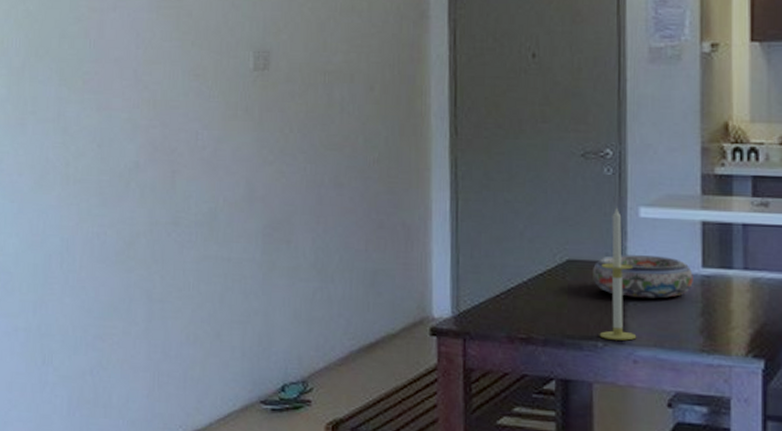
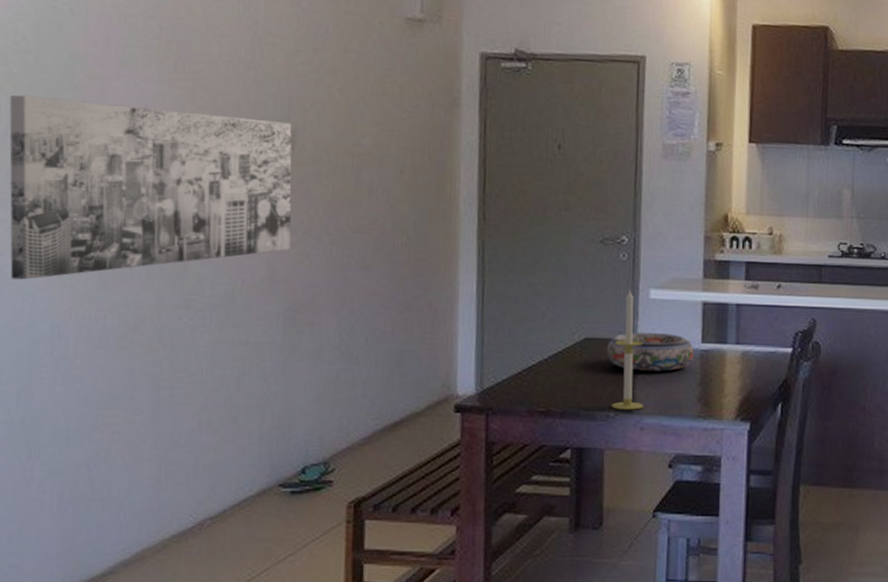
wall art: none [26,30,268,198] -> present [9,94,292,280]

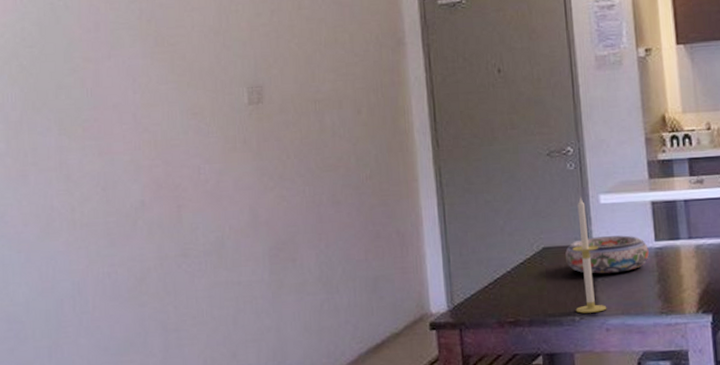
wall art: present [9,94,292,280] -> none [22,78,269,246]

